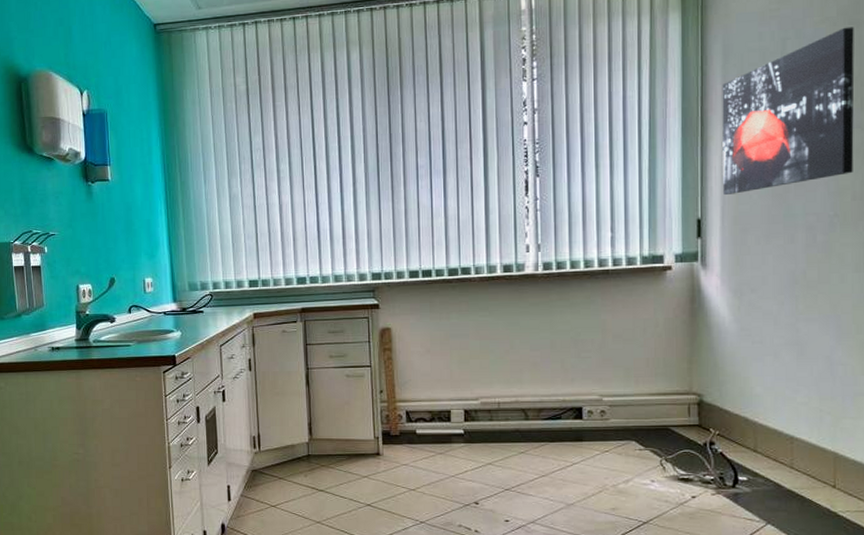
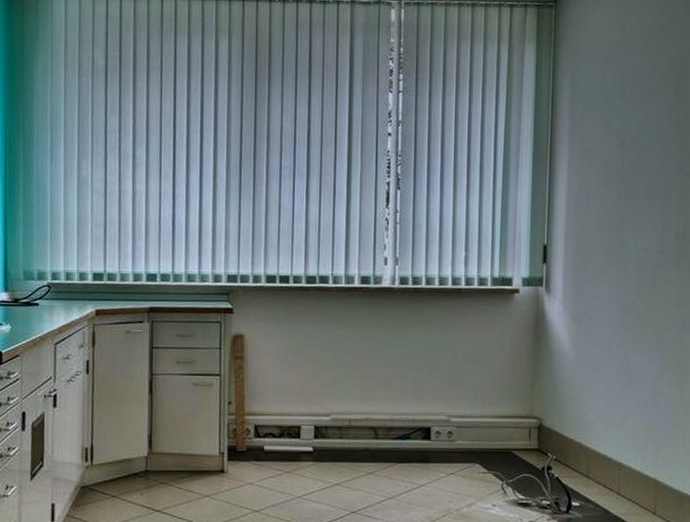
wall art: present [722,26,855,195] -> none [567,78,681,224]

